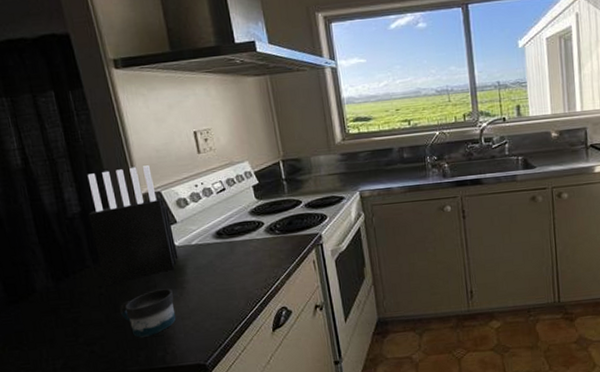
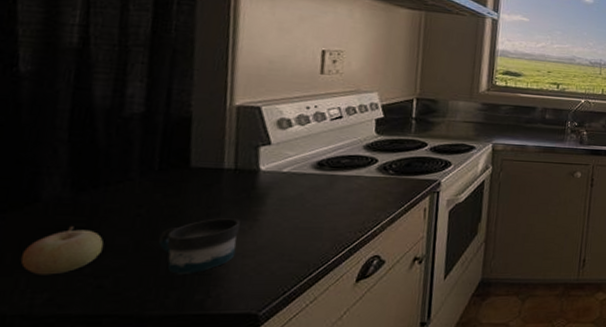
fruit: none [37,308,86,347] -> present [20,226,103,275]
knife block: present [87,165,178,287] -> none [147,71,265,207]

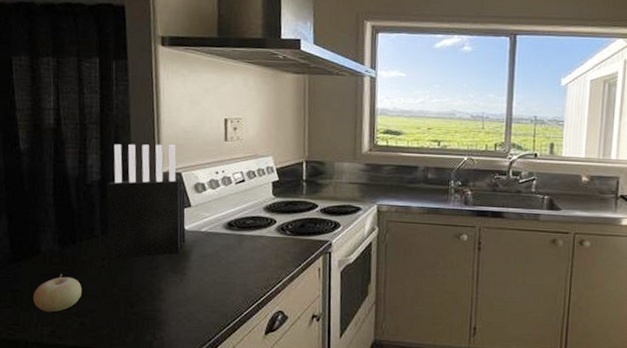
knife block: none [147,71,265,207] -> present [106,143,186,260]
mug: present [158,218,240,274] -> none [117,271,173,318]

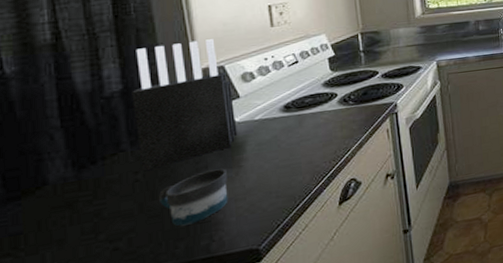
fruit: present [32,274,82,313] -> none [42,201,111,249]
mug: none [117,271,173,318] -> present [158,168,229,227]

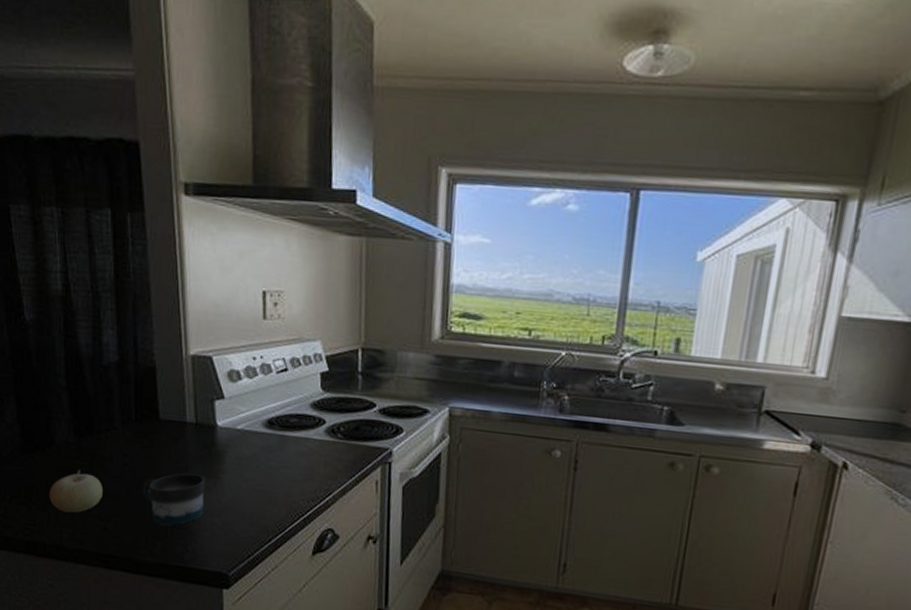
fruit: none [42,201,111,249] -> present [49,470,102,513]
knife block: present [132,39,238,172] -> none [126,318,219,457]

